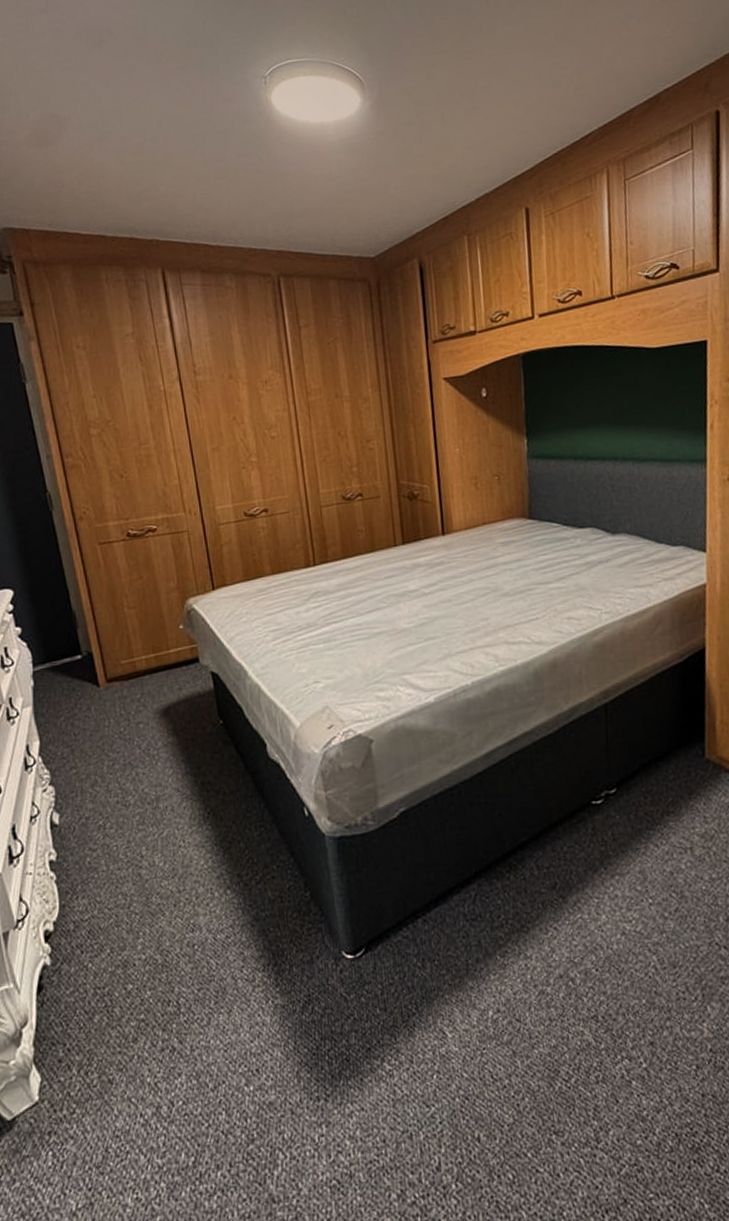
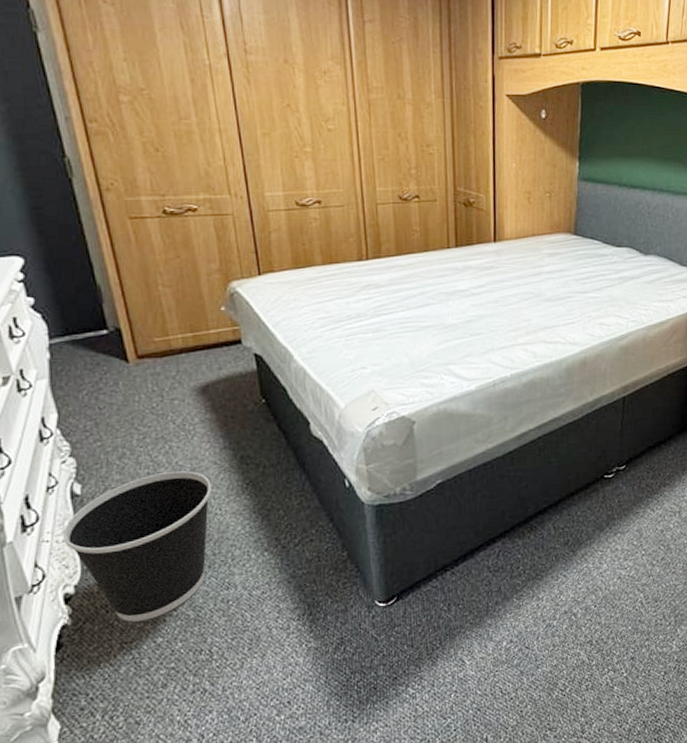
wastebasket: none [44,798,175,965] -> present [63,470,212,622]

